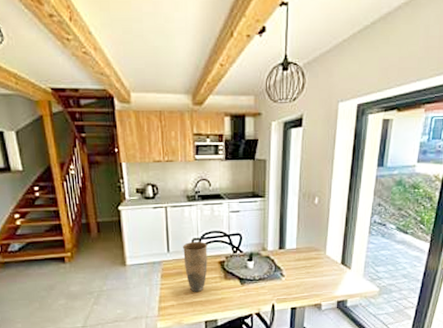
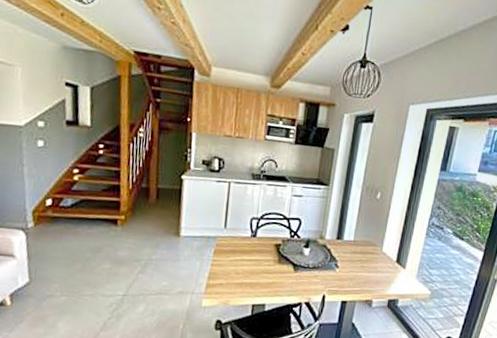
vase: present [183,241,208,292] -> none [239,220,266,273]

